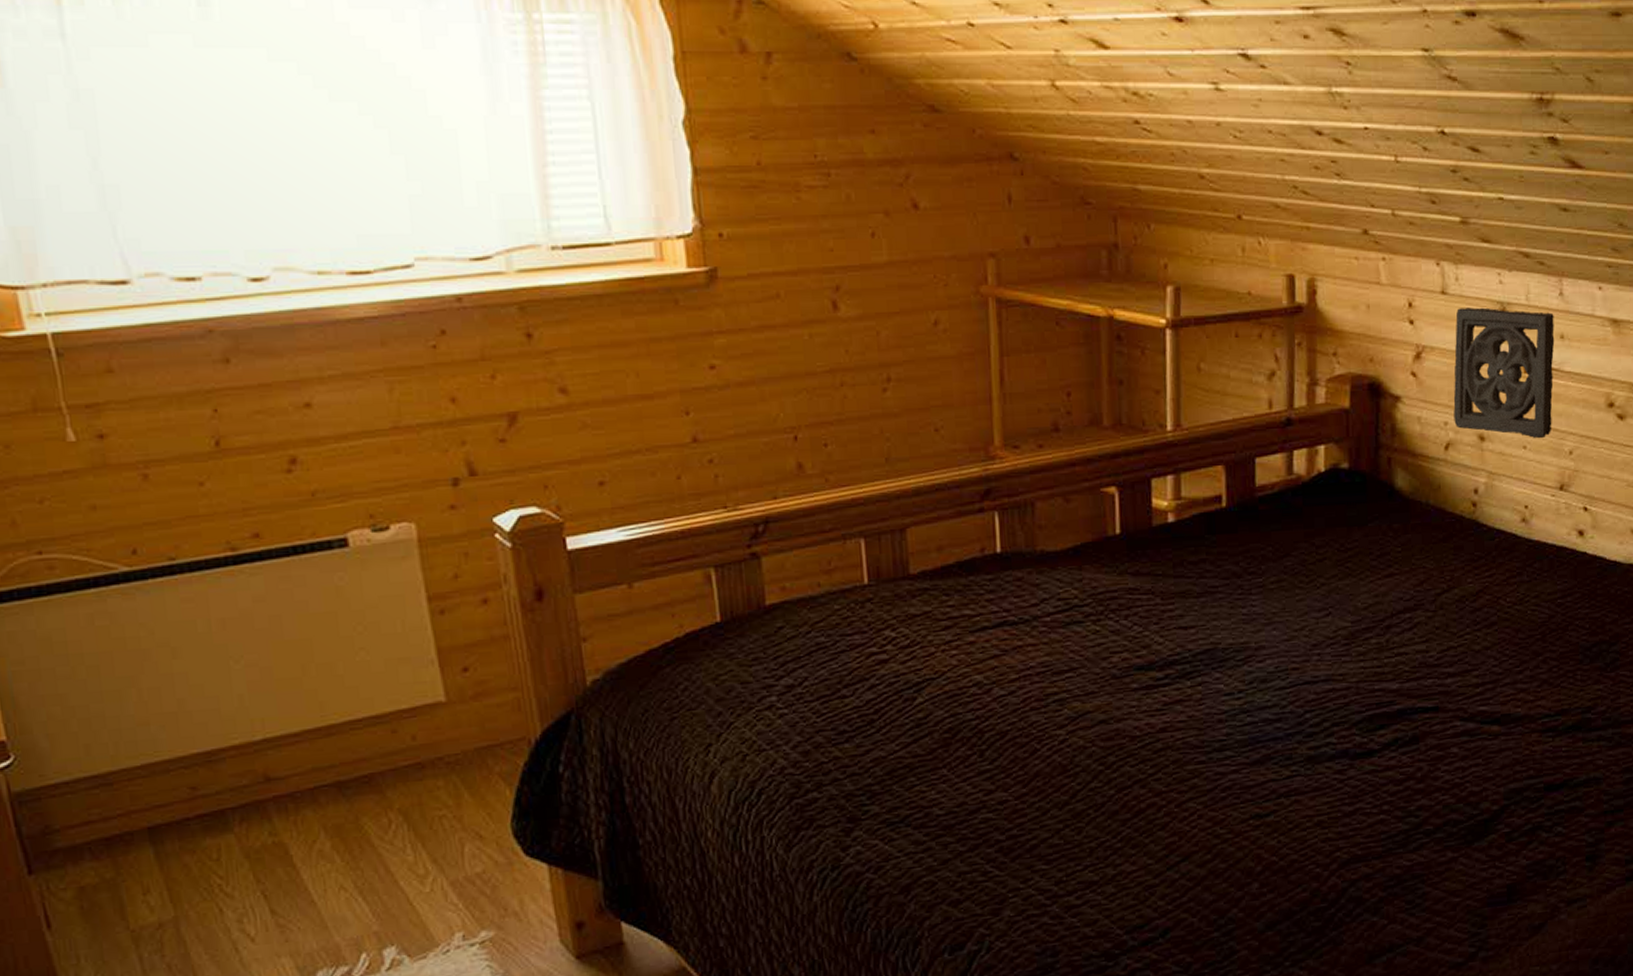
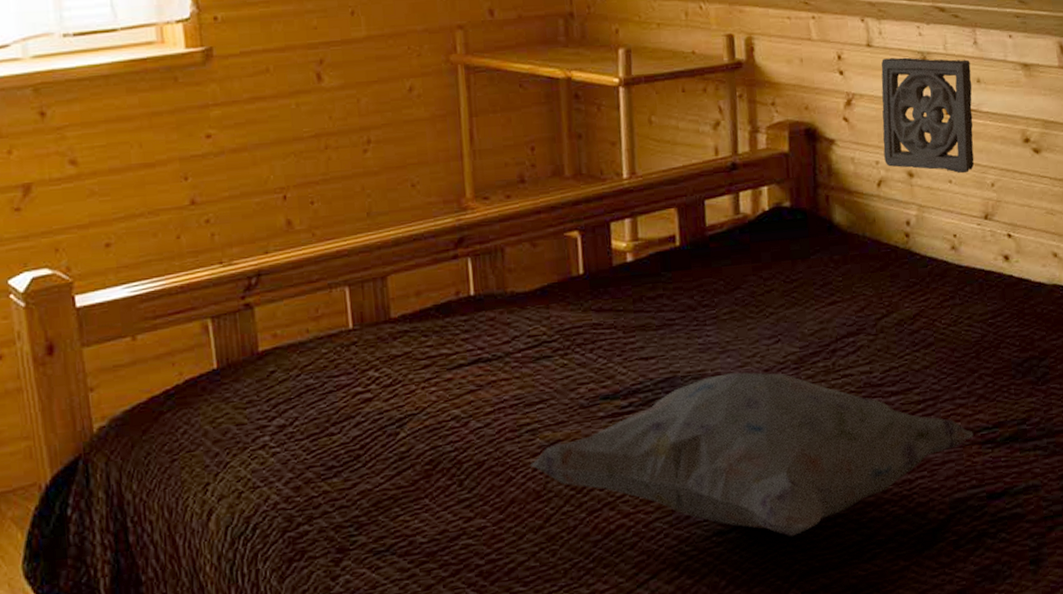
decorative pillow: none [1057,646,1534,823] -> present [531,371,974,537]

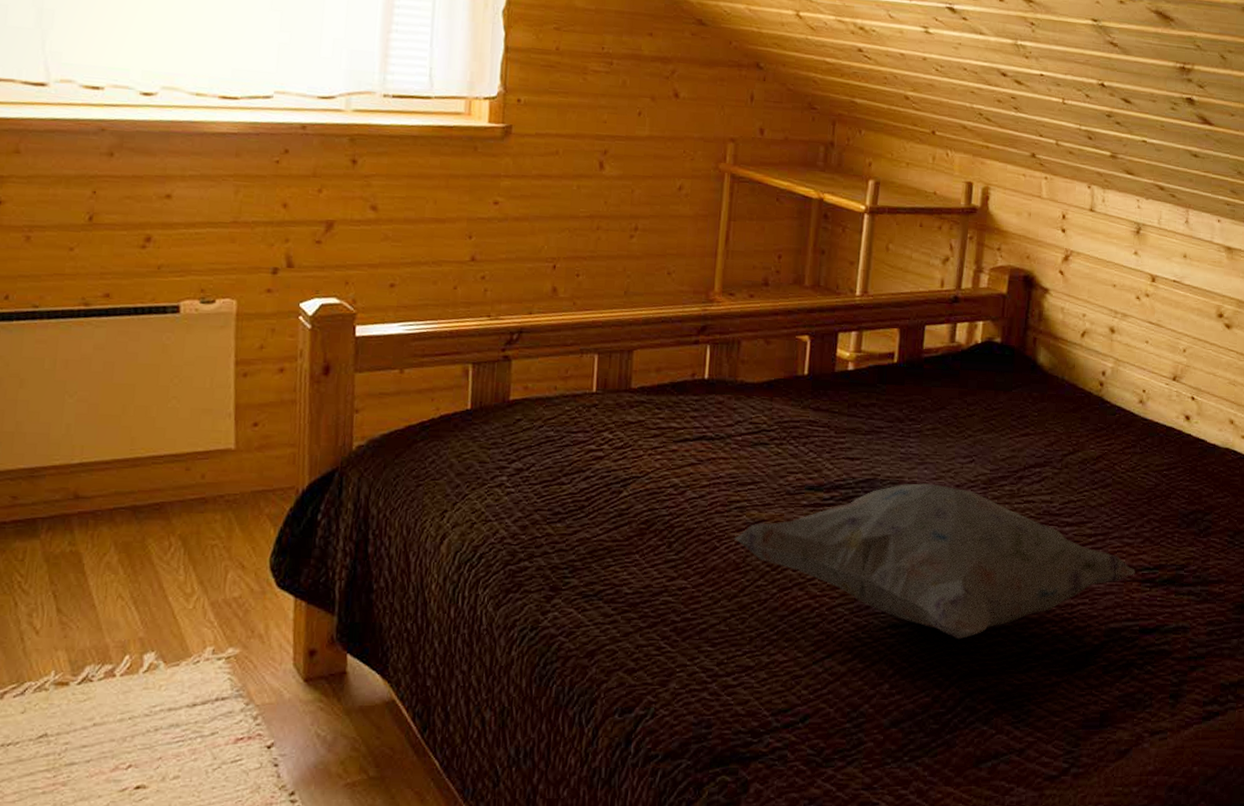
wall ornament: present [881,57,975,174] -> none [1091,224,1180,337]

